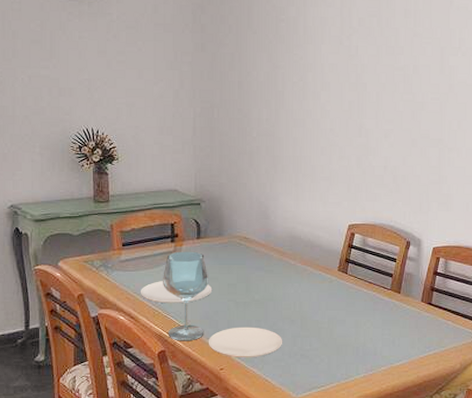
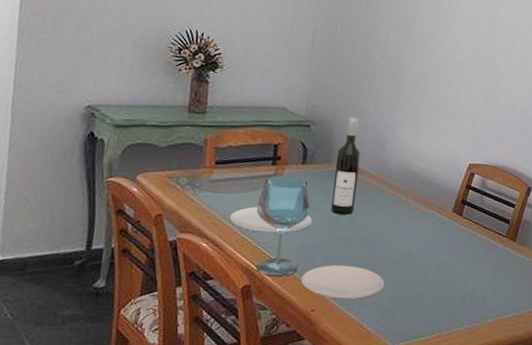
bottle: none [228,192,249,281] -> present [331,117,361,215]

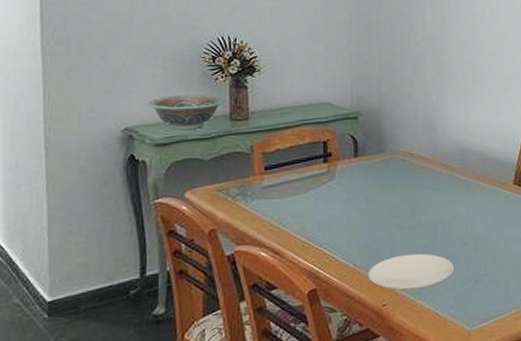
decorative bowl: none [112,80,186,116] -> present [147,94,225,130]
plate: present [229,206,313,234] -> none [286,208,373,234]
wine glass: present [255,176,311,277] -> none [312,171,369,277]
bottle: present [331,117,361,215] -> none [390,102,414,203]

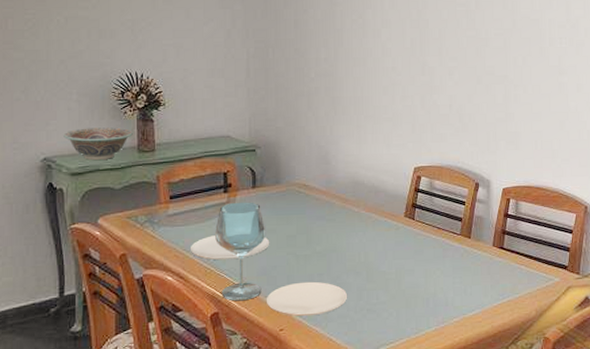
plate: none [286,208,373,234] -> present [190,235,270,261]
wine glass: none [312,171,369,277] -> present [214,202,266,301]

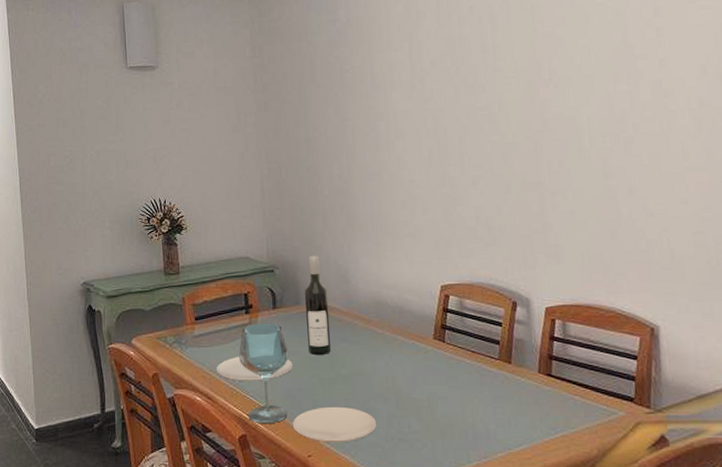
decorative bowl: present [64,127,133,161] -> none [99,252,159,284]
bottle: none [286,136,309,233] -> present [305,255,332,355]

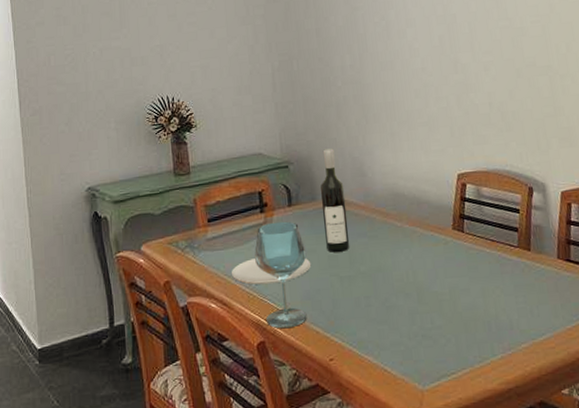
plate: present [292,406,377,443] -> none [312,305,400,345]

